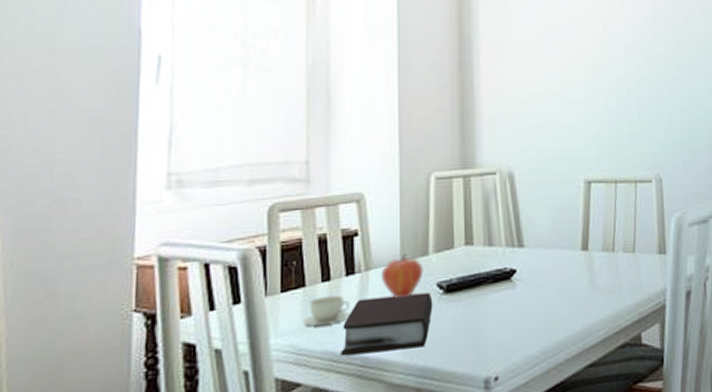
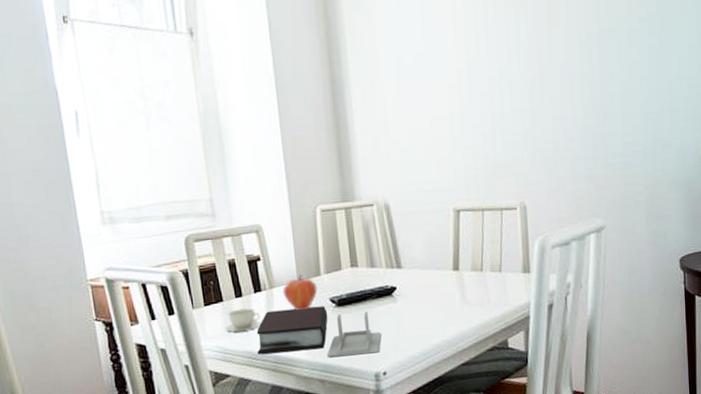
napkin holder: none [427,299,495,358] -> present [327,311,381,357]

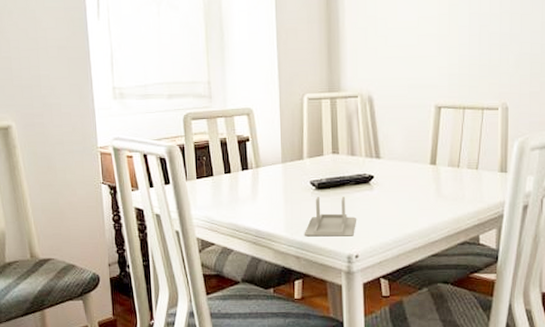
teacup: present [225,308,261,332] -> none [214,184,246,204]
bible: present [256,306,328,355] -> none [241,188,308,228]
fruit: present [282,274,318,310] -> none [267,157,300,189]

